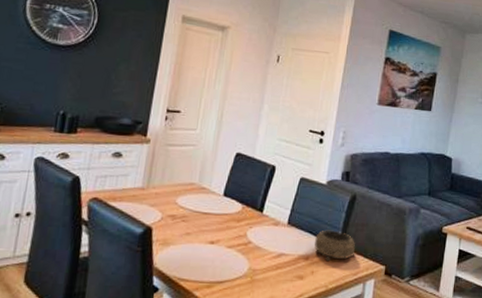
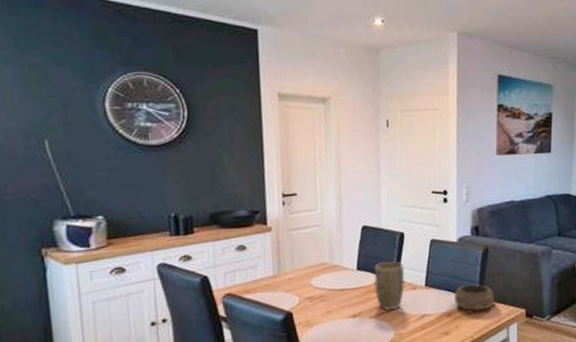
plant pot: none [236,191,270,243] -> present [373,261,405,310]

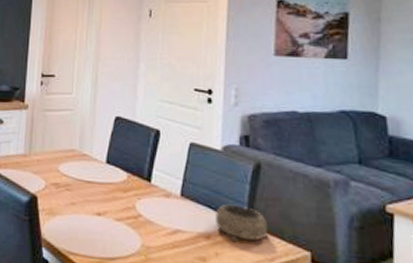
plant pot: present [373,261,405,310] -> none [122,158,158,216]

